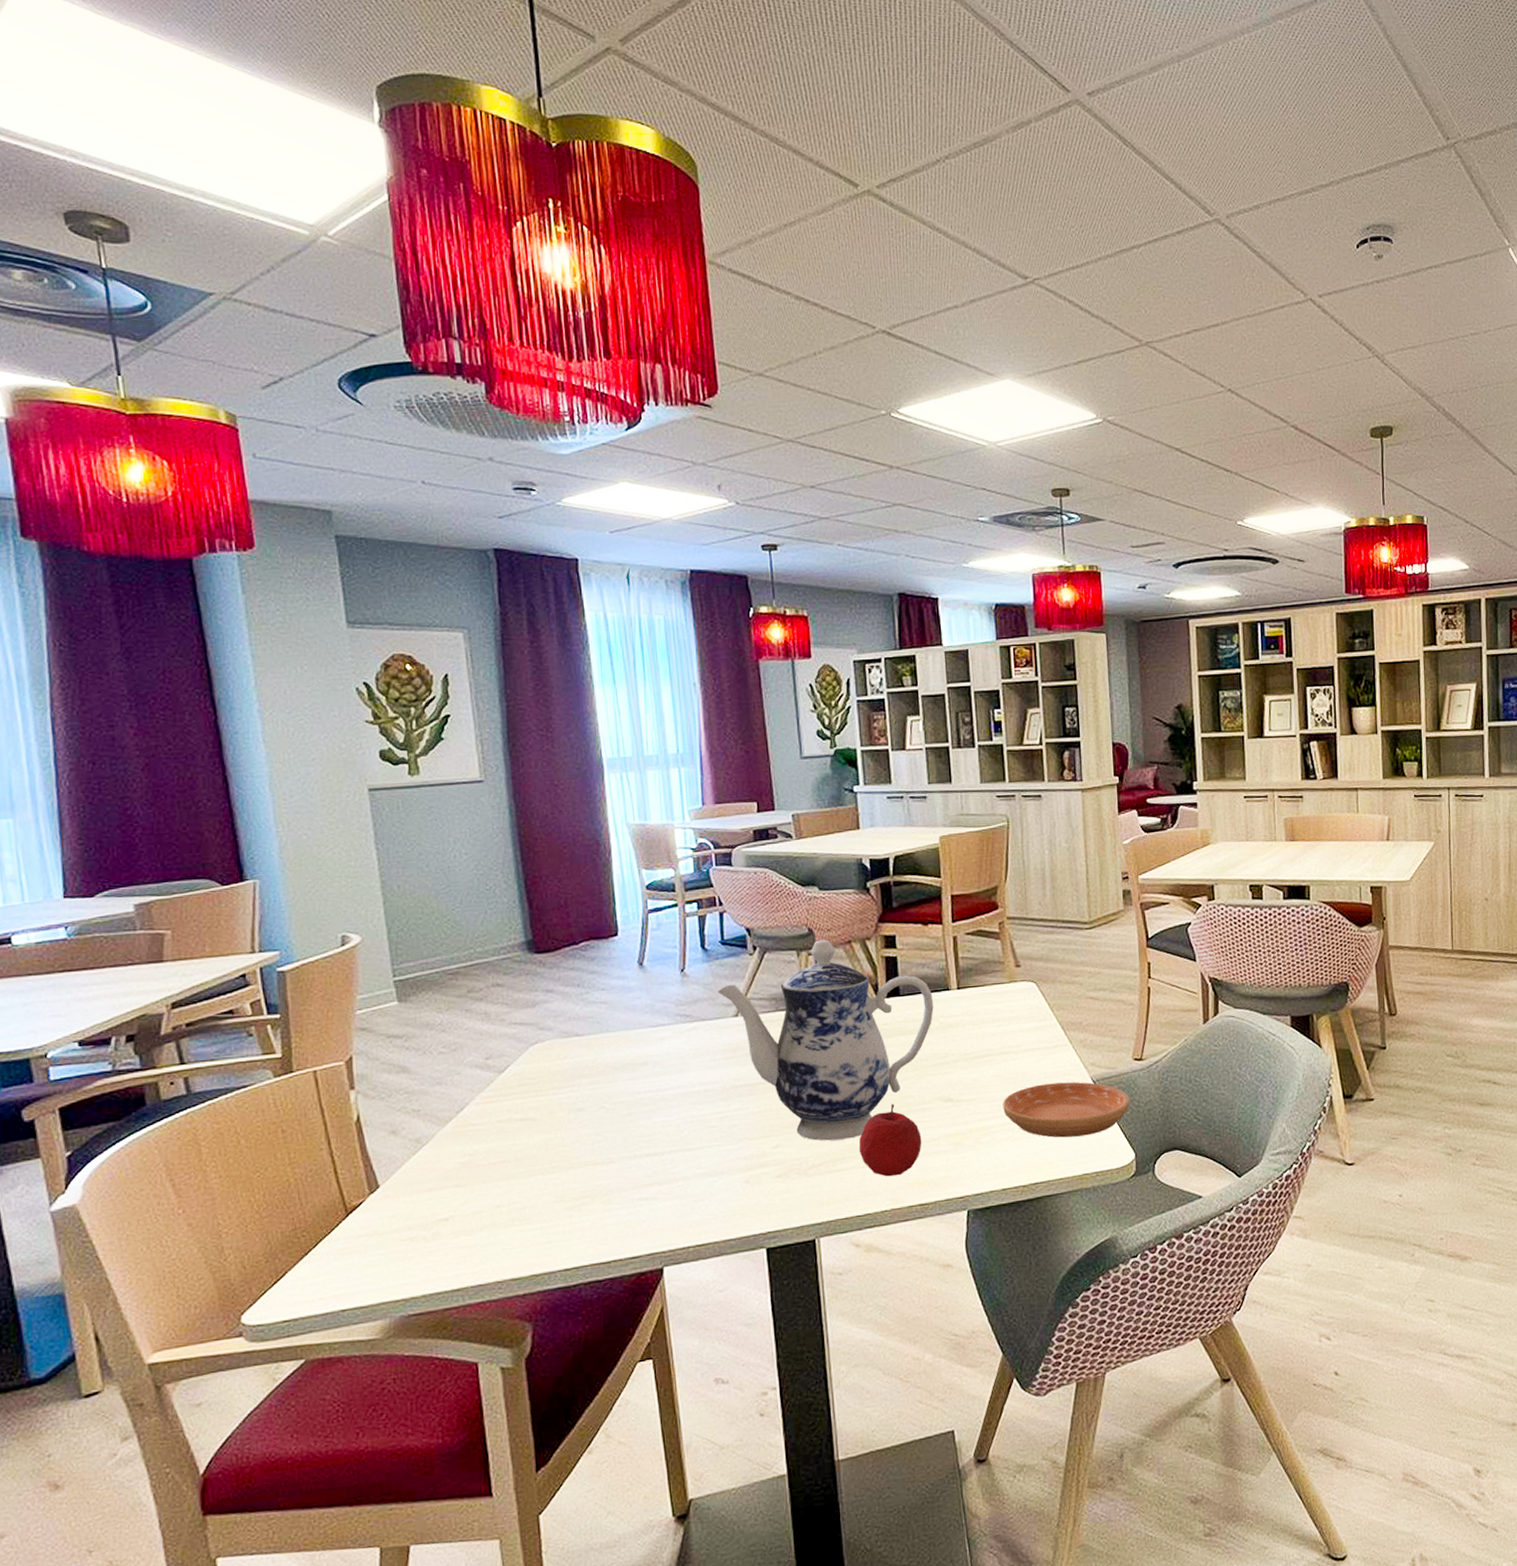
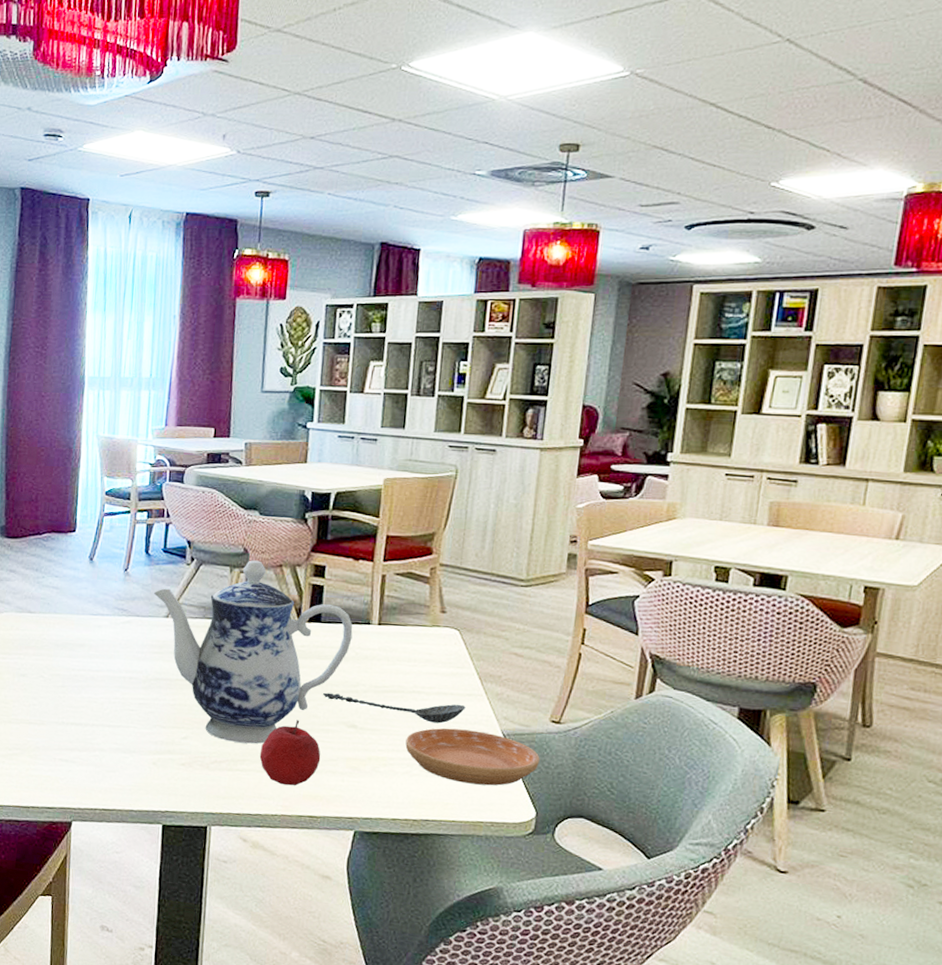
spoon: none [914,1058,1054,1082] -> present [323,692,466,724]

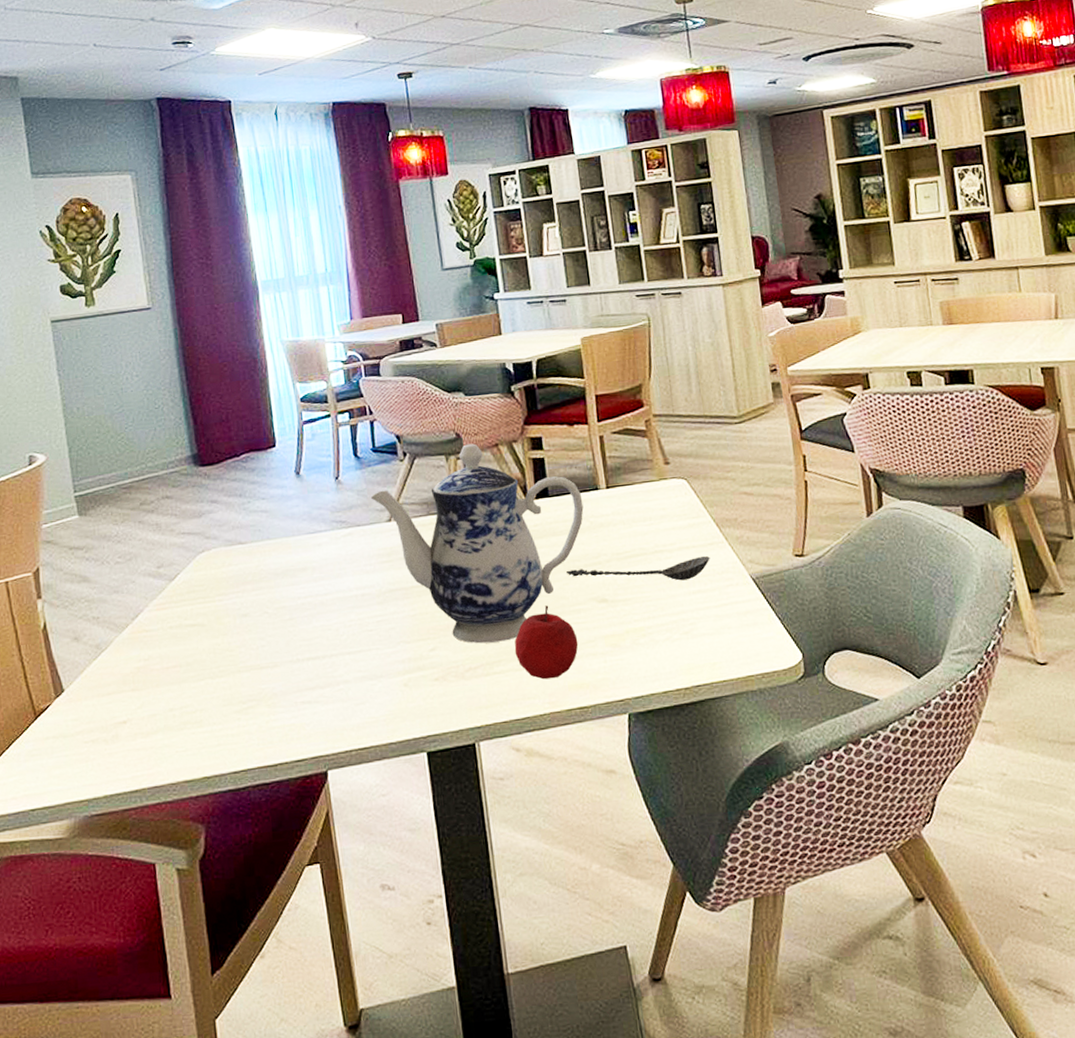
saucer: present [405,728,540,786] -> none [659,580,794,638]

